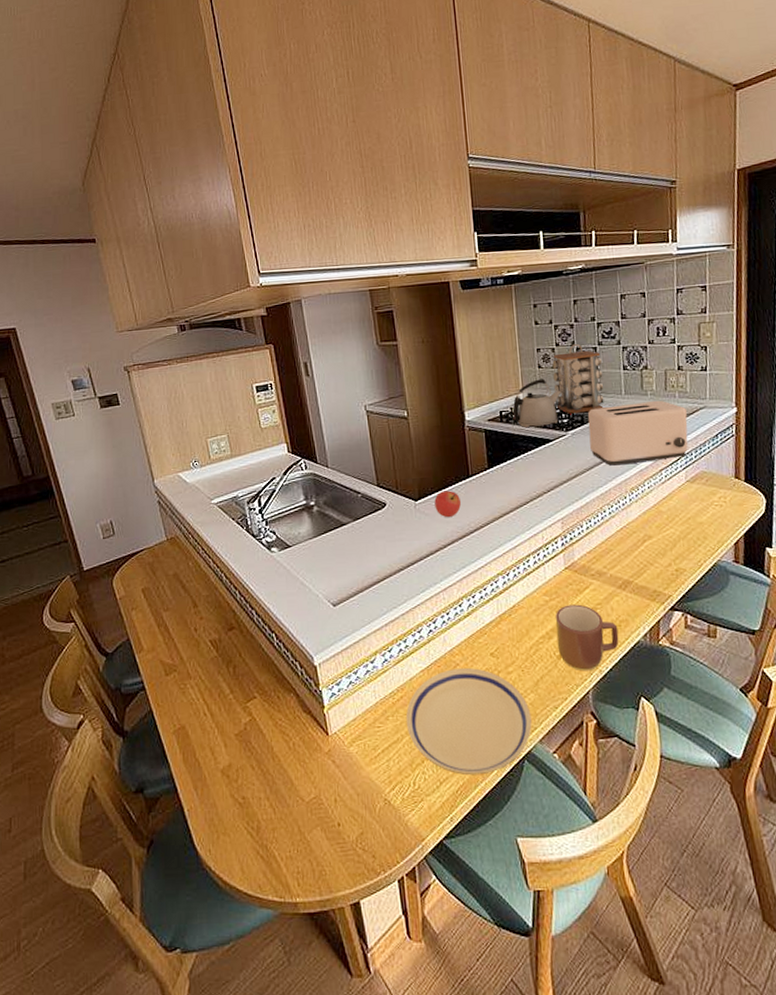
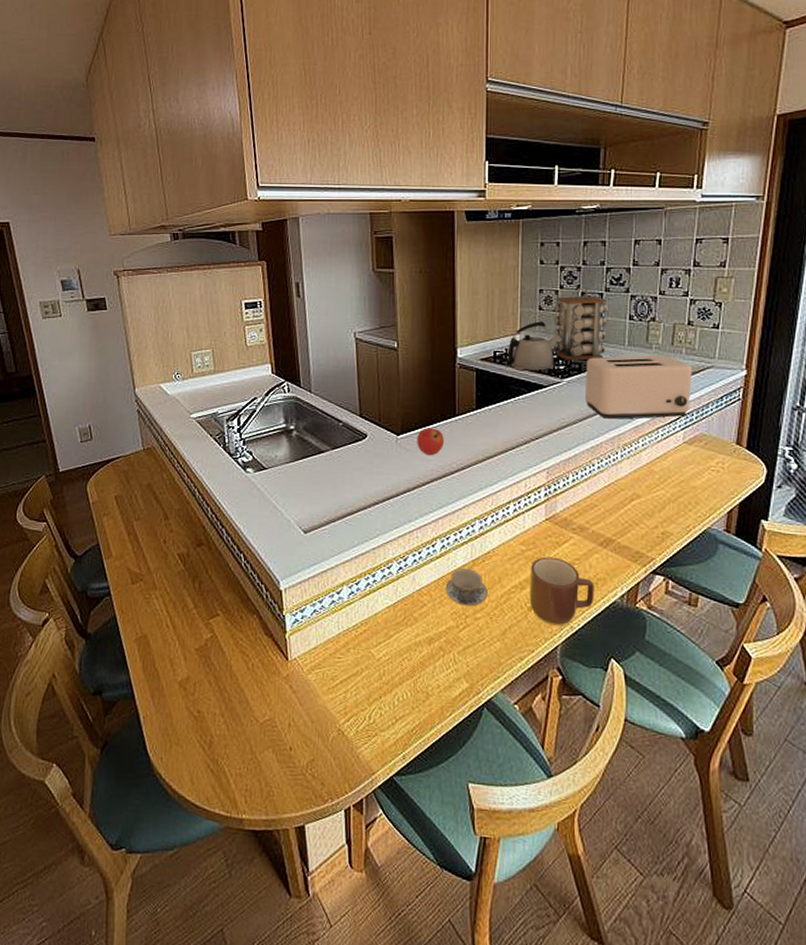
plate: present [405,668,532,776] -> none [367,609,495,717]
teacup: none [475,623,517,662] -> present [445,567,488,607]

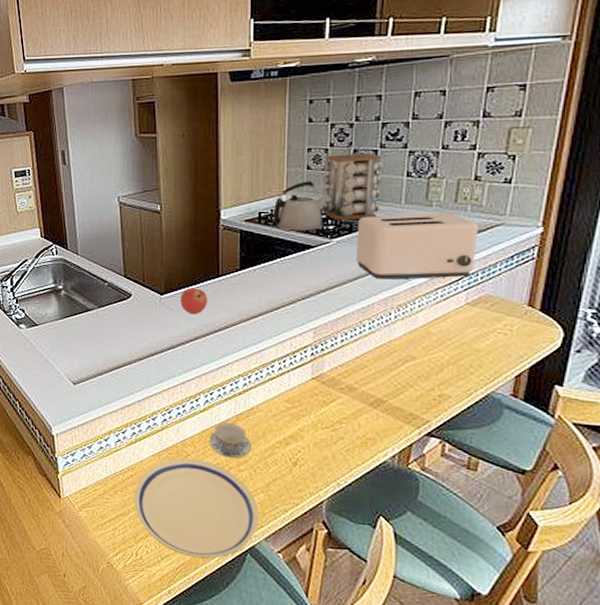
plate: none [367,609,495,717] -> present [133,458,259,559]
mug: present [529,556,594,626] -> none [294,414,363,482]

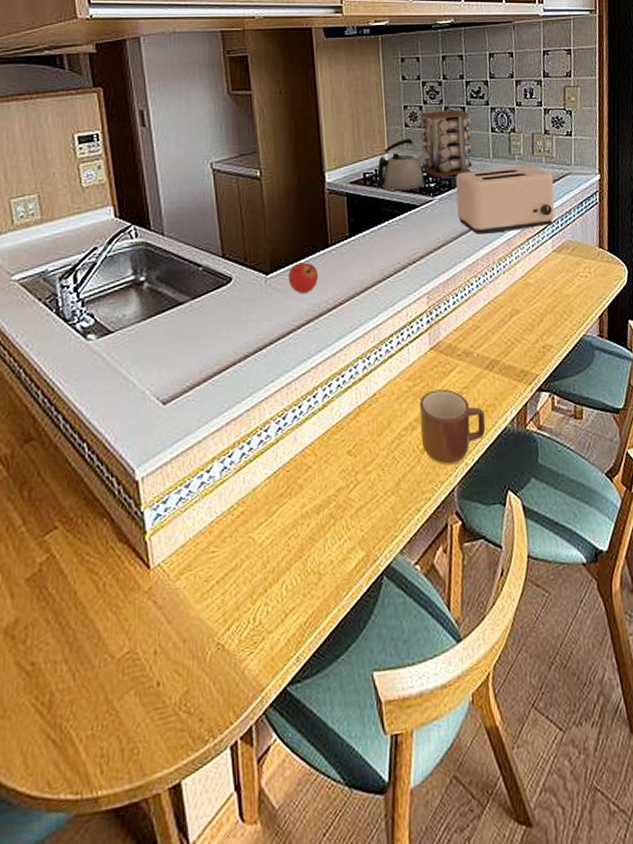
plate: present [133,458,259,559] -> none [246,470,392,602]
teacup: present [209,422,252,459] -> none [331,415,377,461]
mug: none [294,414,363,482] -> present [419,389,486,466]

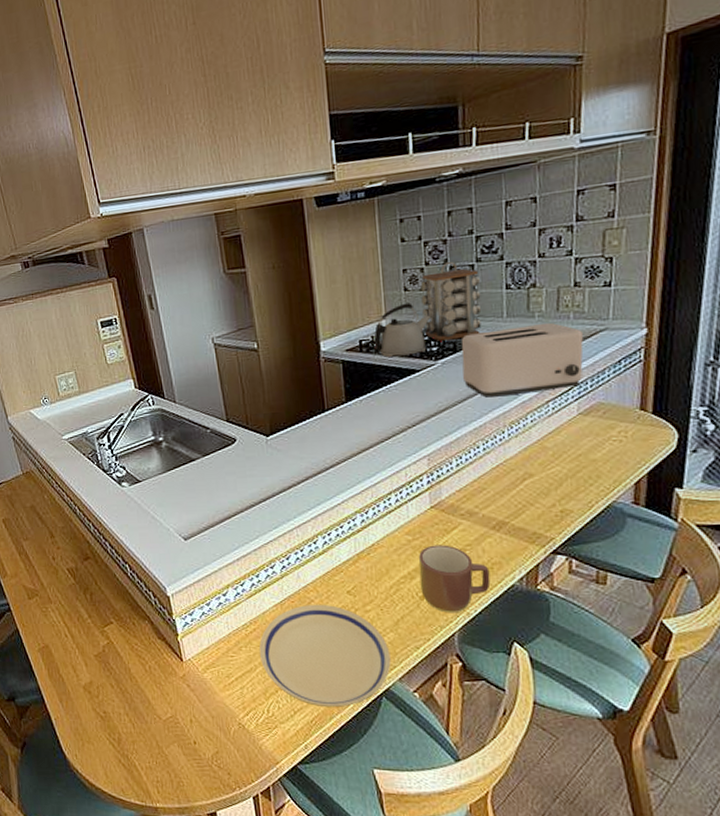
plate: none [246,470,392,602] -> present [259,605,391,708]
fruit: present [288,262,319,294] -> none [287,425,317,454]

